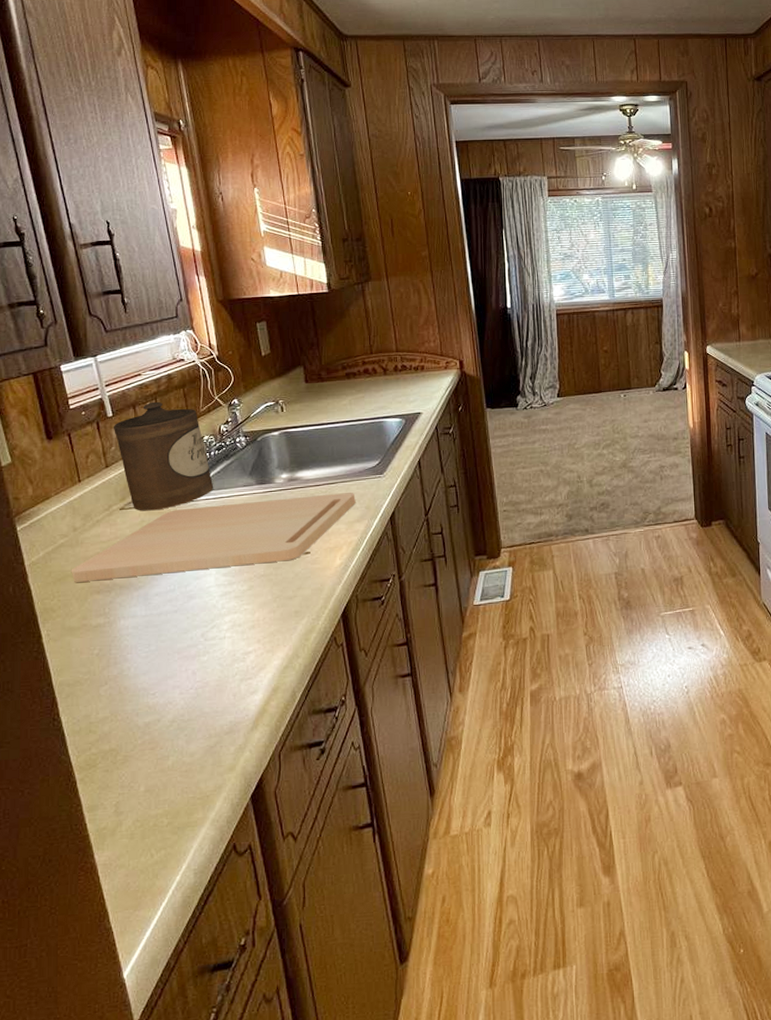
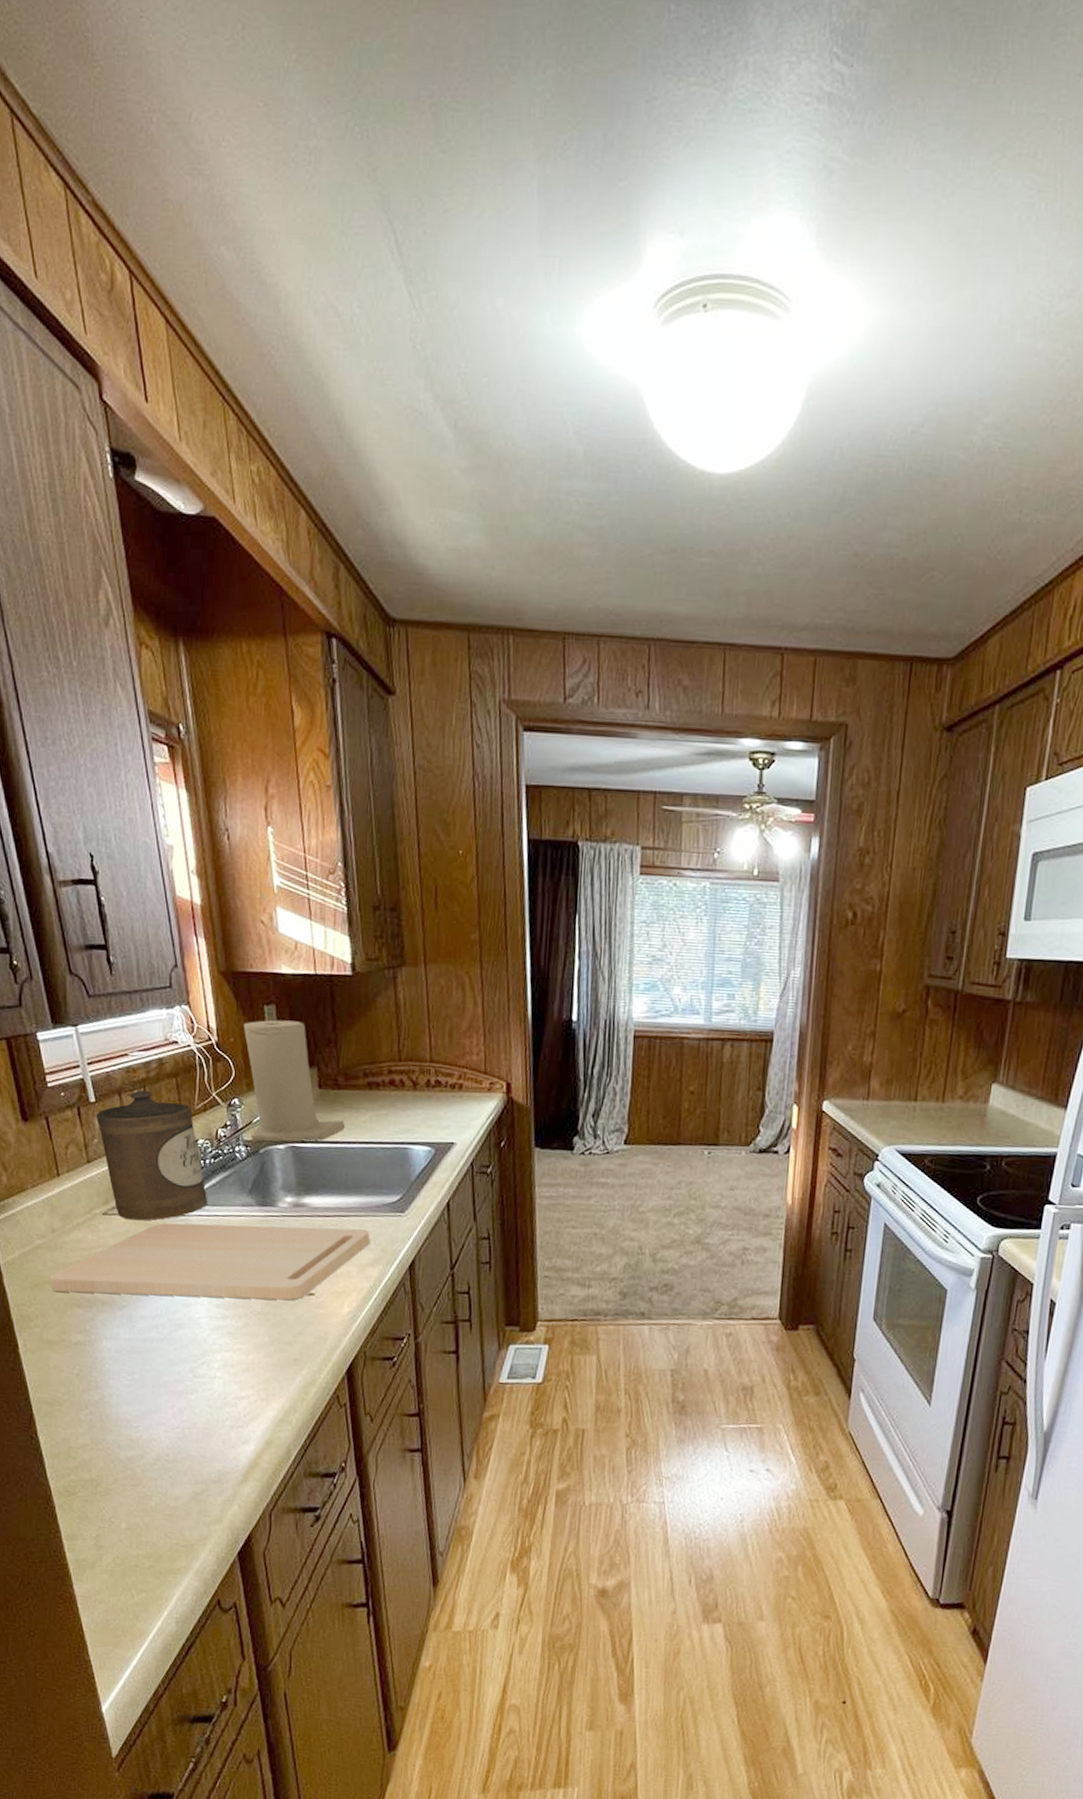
paper towel: none [240,332,329,434] -> present [244,1019,345,1144]

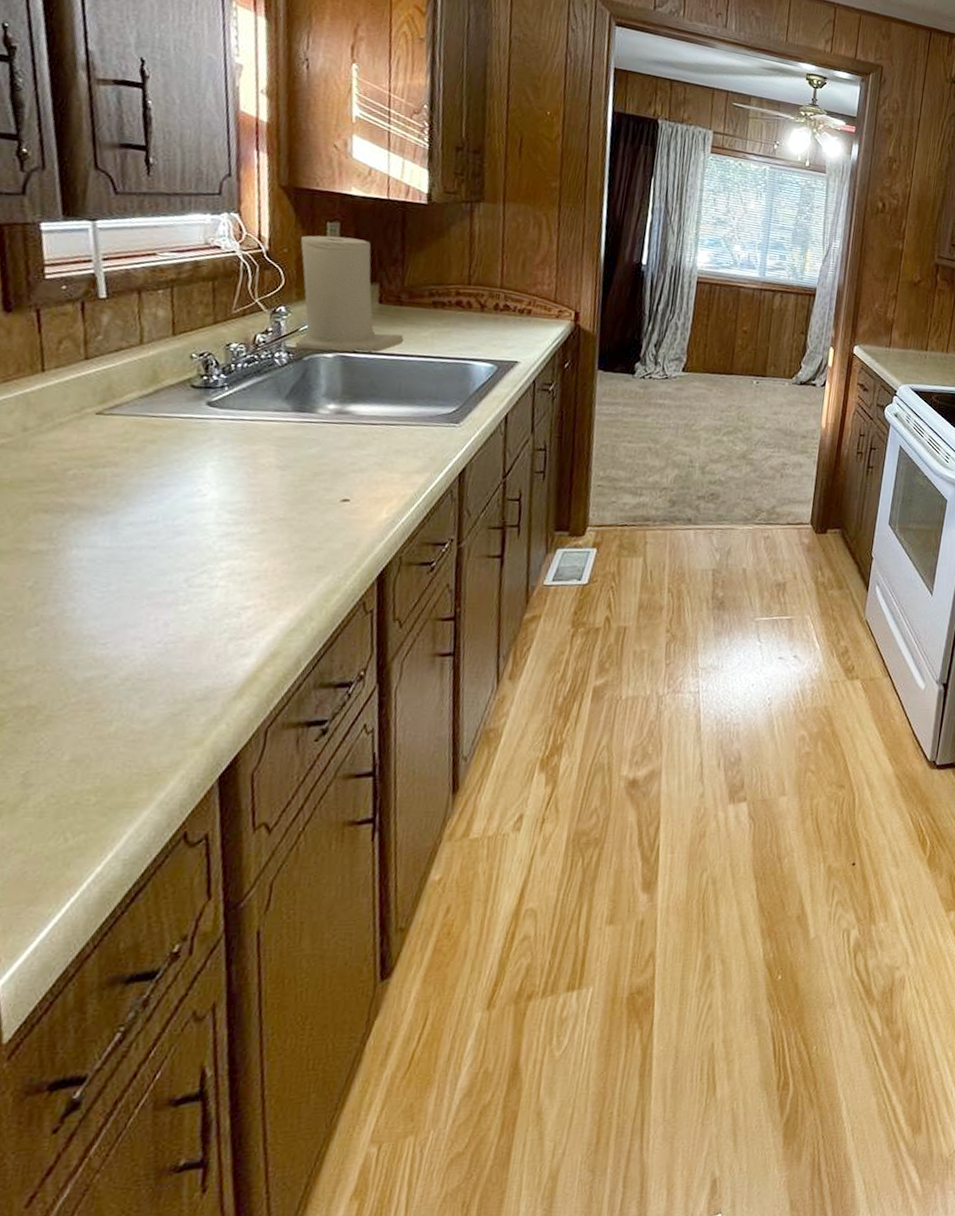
cutting board: present [49,1223,370,1301] -> none [9,425,420,507]
canister: present [97,1090,208,1221] -> none [104,290,234,422]

